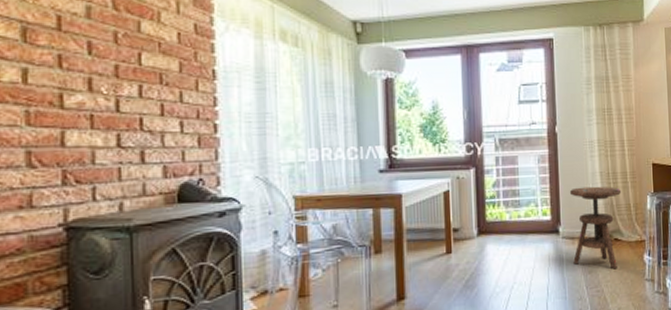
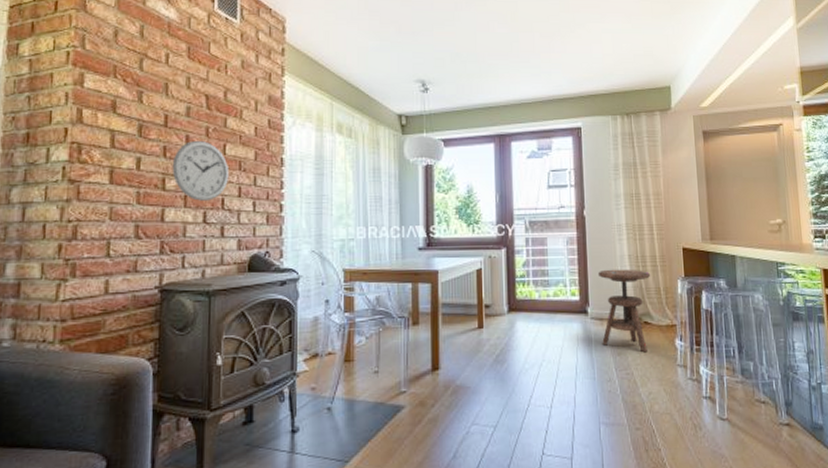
wall clock: none [71,47,148,121] -> present [172,140,230,201]

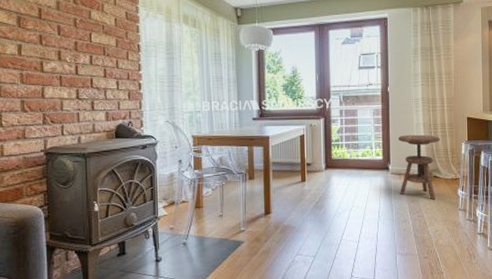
wall clock: present [172,140,230,201] -> none [47,30,96,81]

